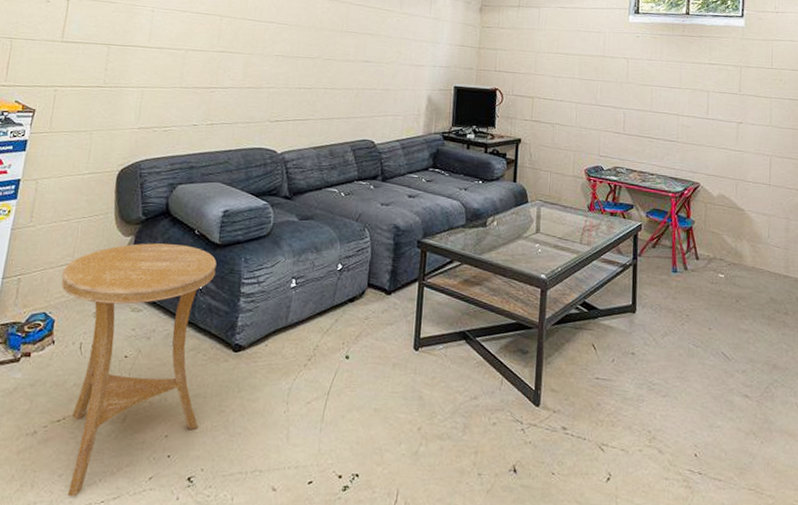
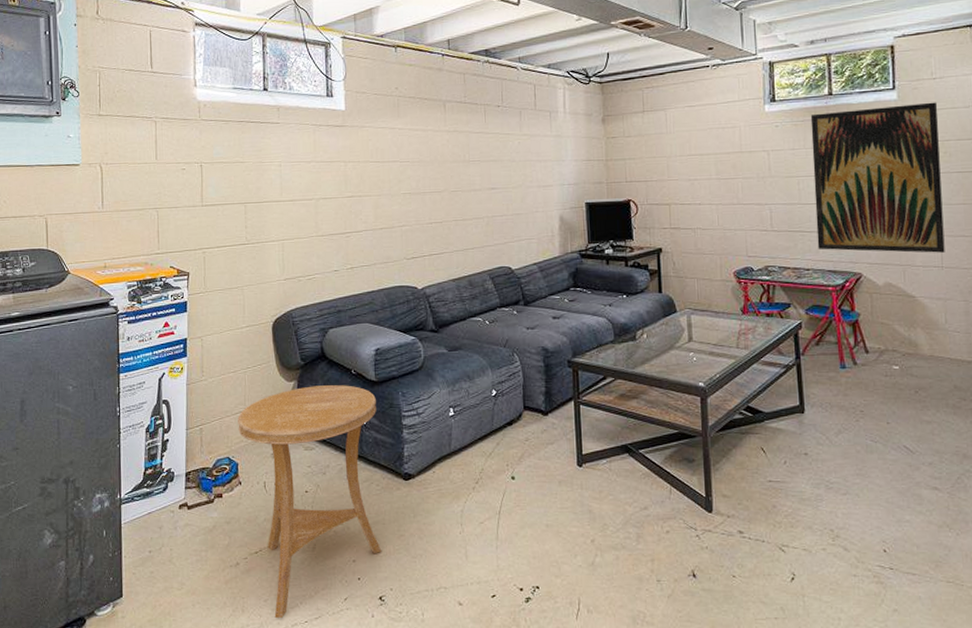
wall art: none [663,30,778,172] -> present [810,102,945,253]

